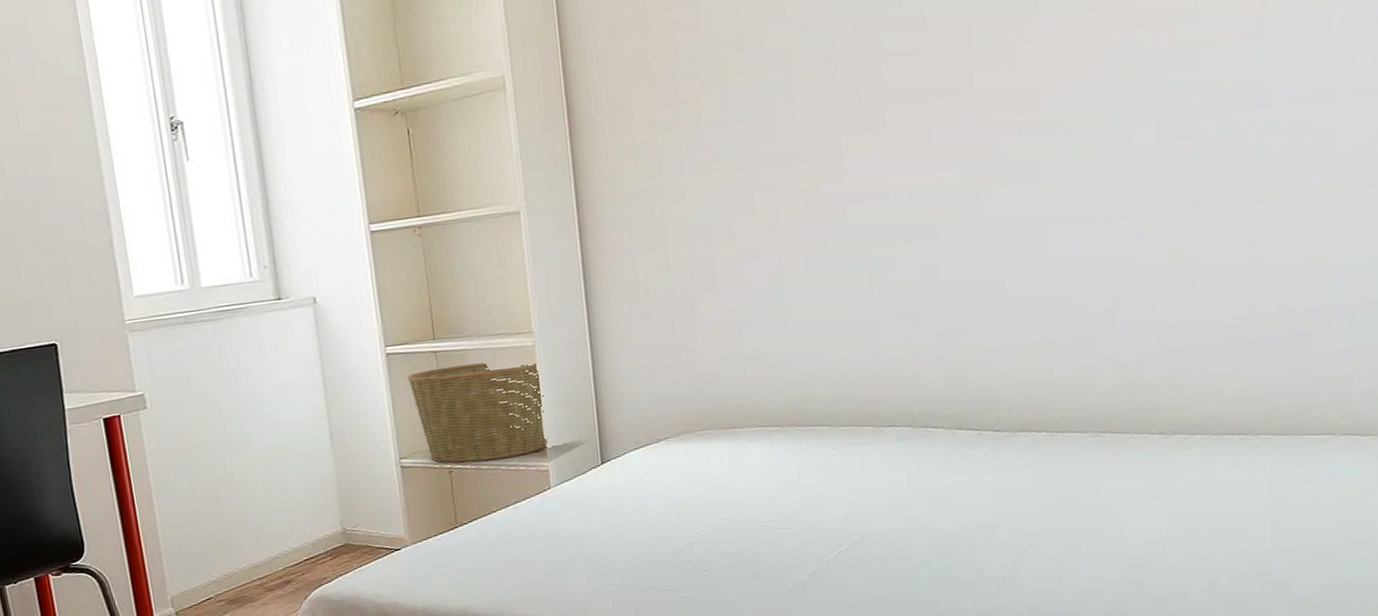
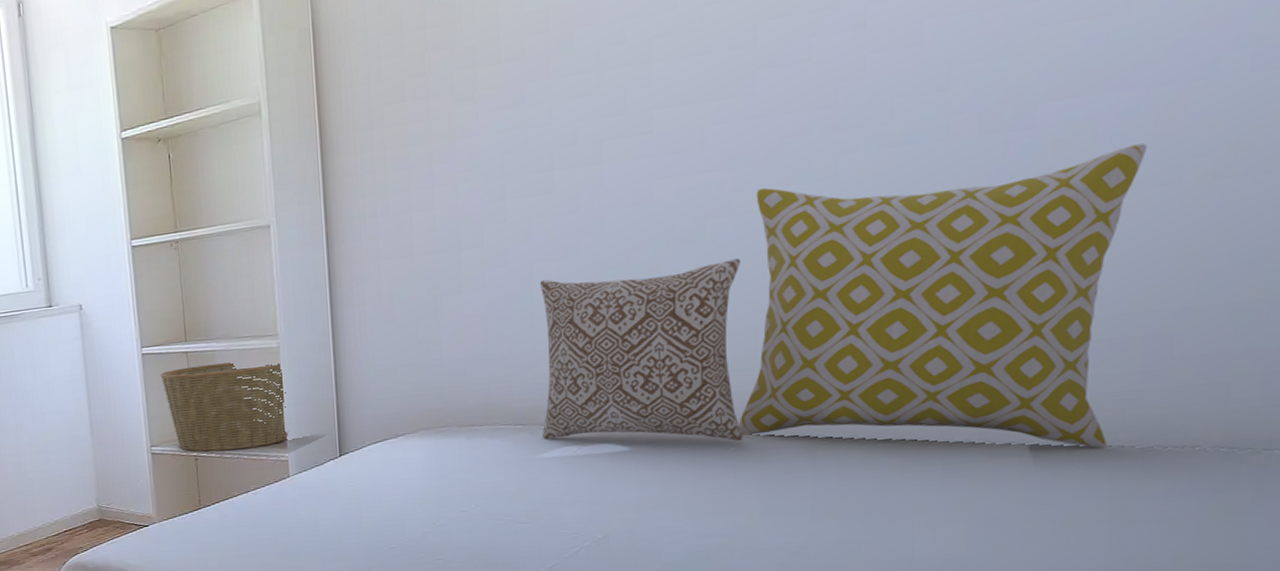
pillow: none [790,257,979,441] -> present [540,258,744,442]
pillow: none [973,158,1284,437] -> present [738,143,1148,448]

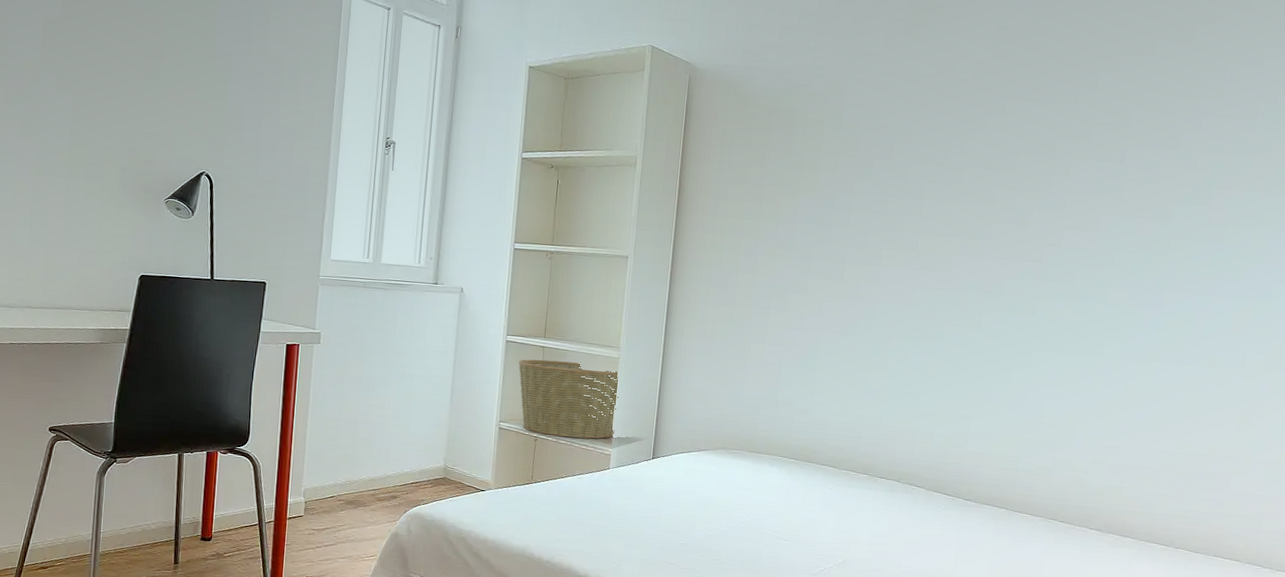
pillow: present [540,258,744,442] -> none [809,347,965,502]
pillow: present [738,143,1148,448] -> none [948,310,1227,551]

